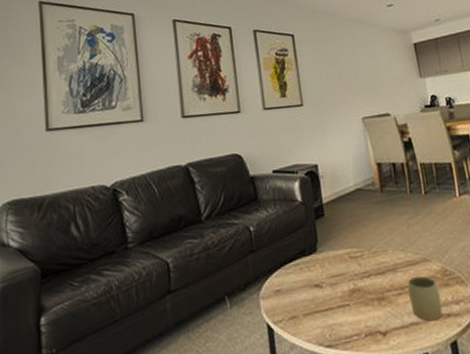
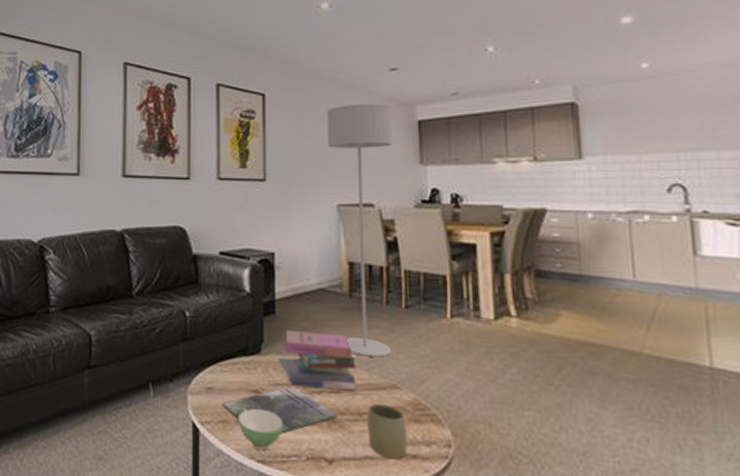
magazine: none [291,274,385,319] -> present [223,385,337,434]
bowl: none [304,299,344,337] -> present [237,408,284,451]
books: none [331,224,397,275] -> present [277,331,357,391]
floor lamp: none [343,33,420,239] -> present [326,103,393,357]

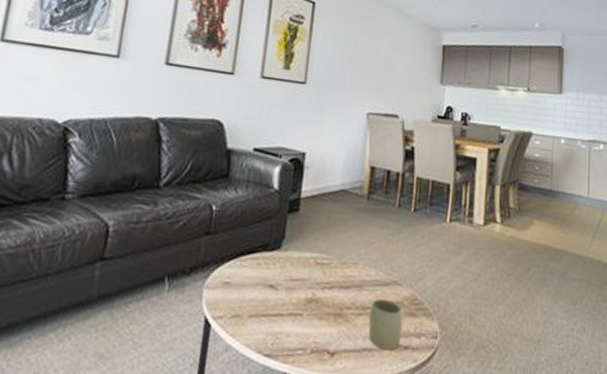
magazine: present [223,385,337,434] -> none [238,280,344,328]
bowl: present [237,408,284,451] -> none [249,302,295,345]
books: present [277,331,357,391] -> none [295,228,366,287]
floor lamp: present [326,103,393,357] -> none [360,22,423,256]

